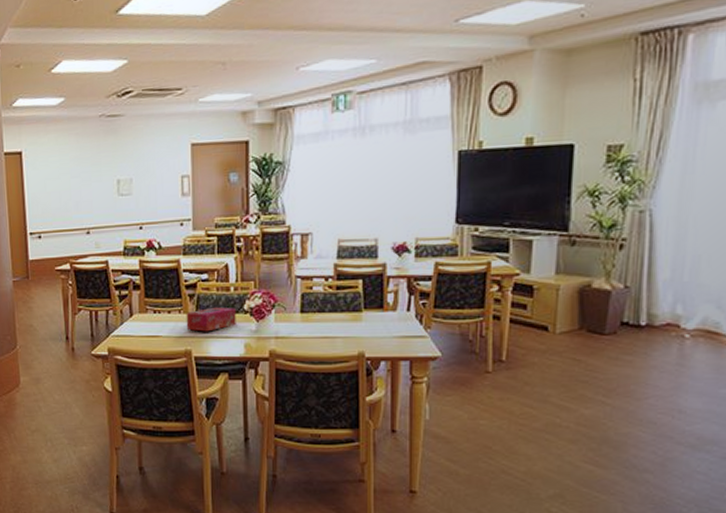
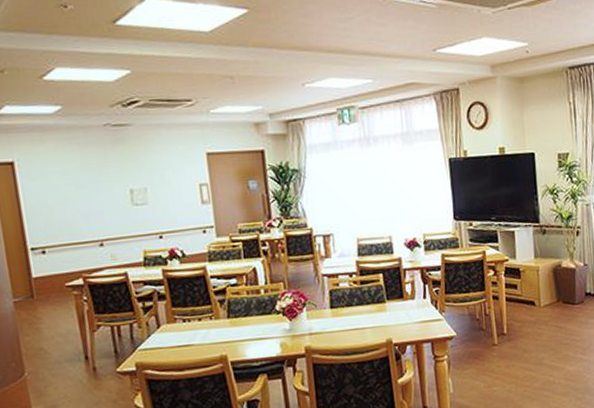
tissue box: present [186,307,236,332] -> none [217,309,270,336]

